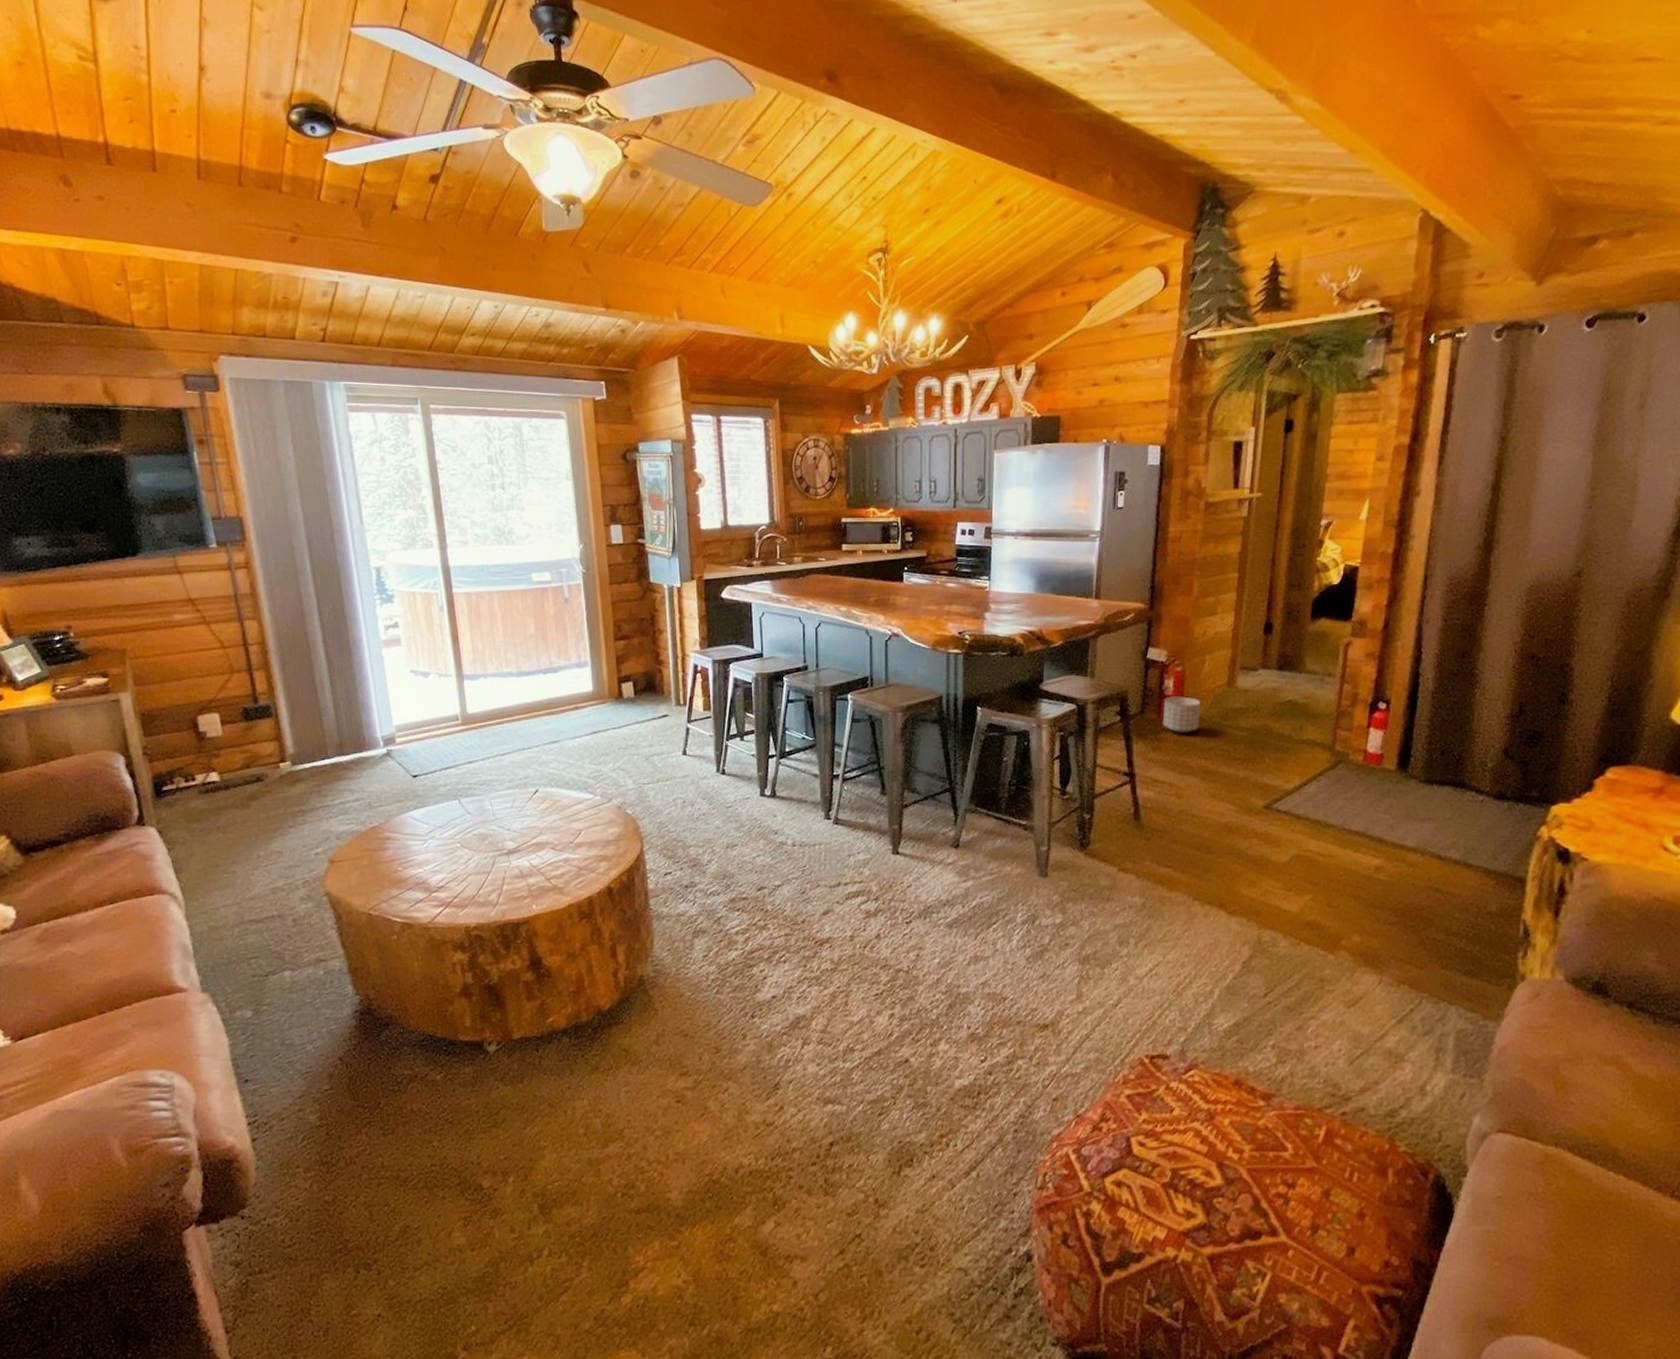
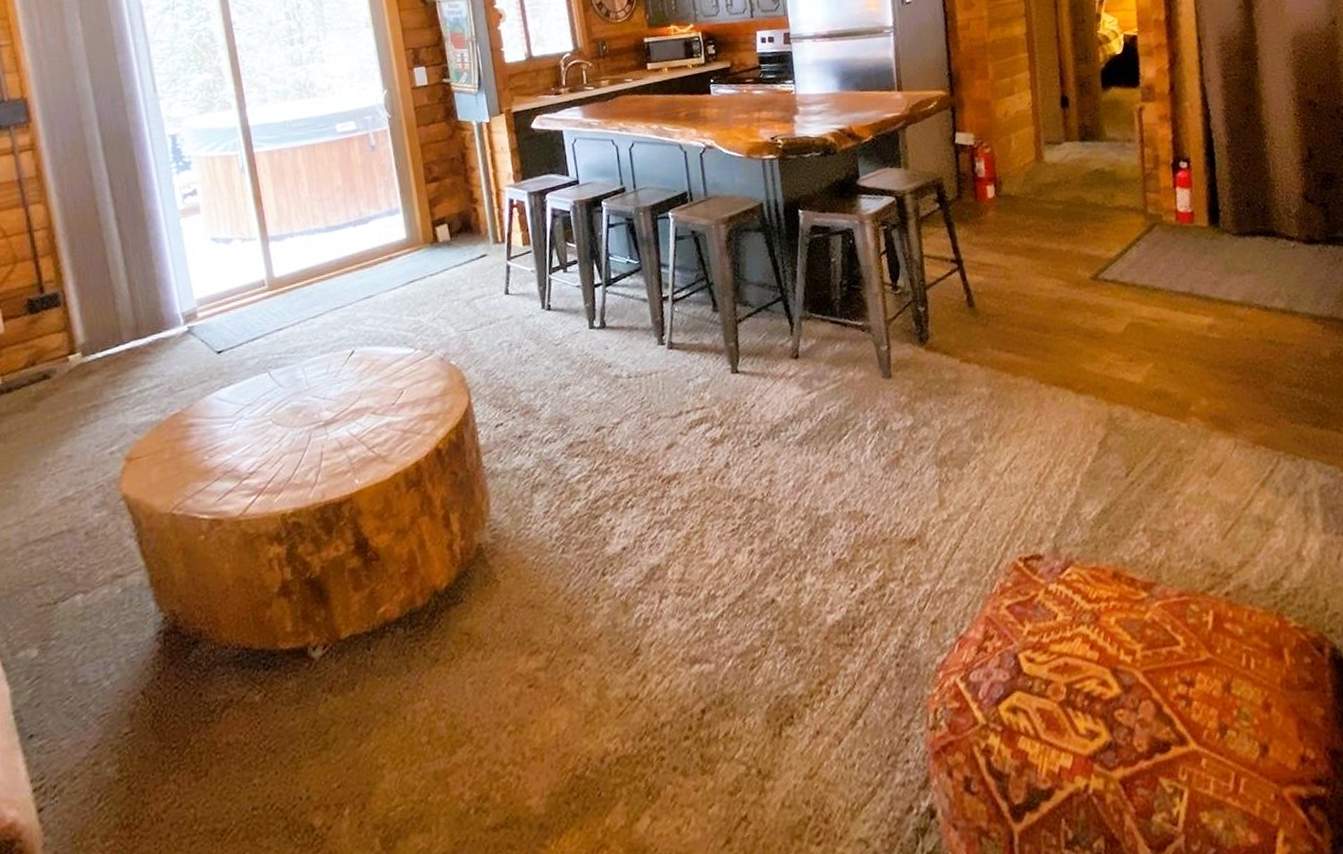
planter: present [1162,696,1201,733] -> none [978,177,1016,214]

